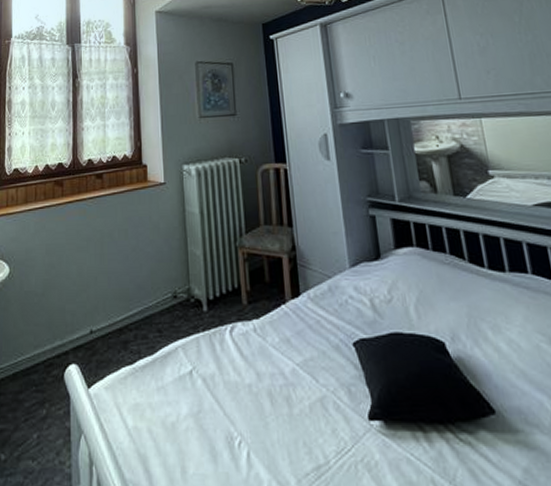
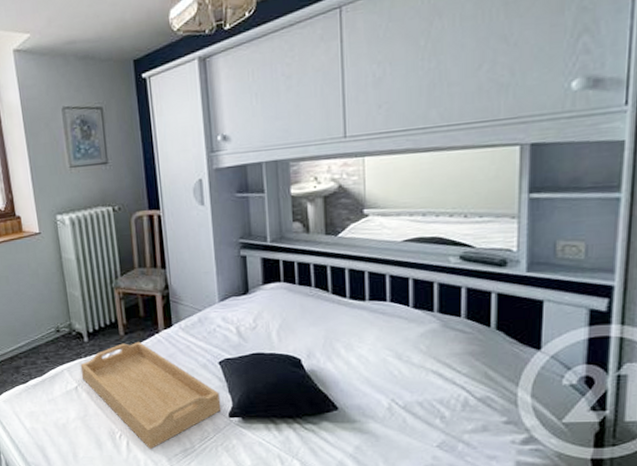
serving tray: none [197,313,359,466] -> present [80,341,222,450]

